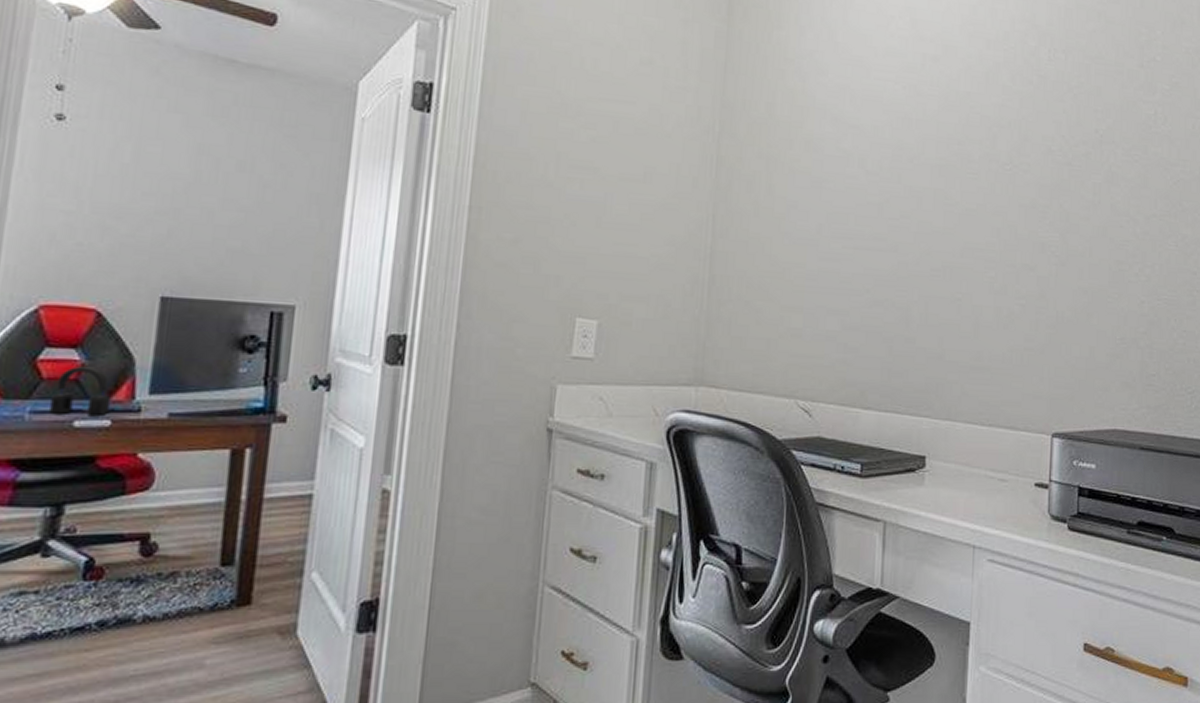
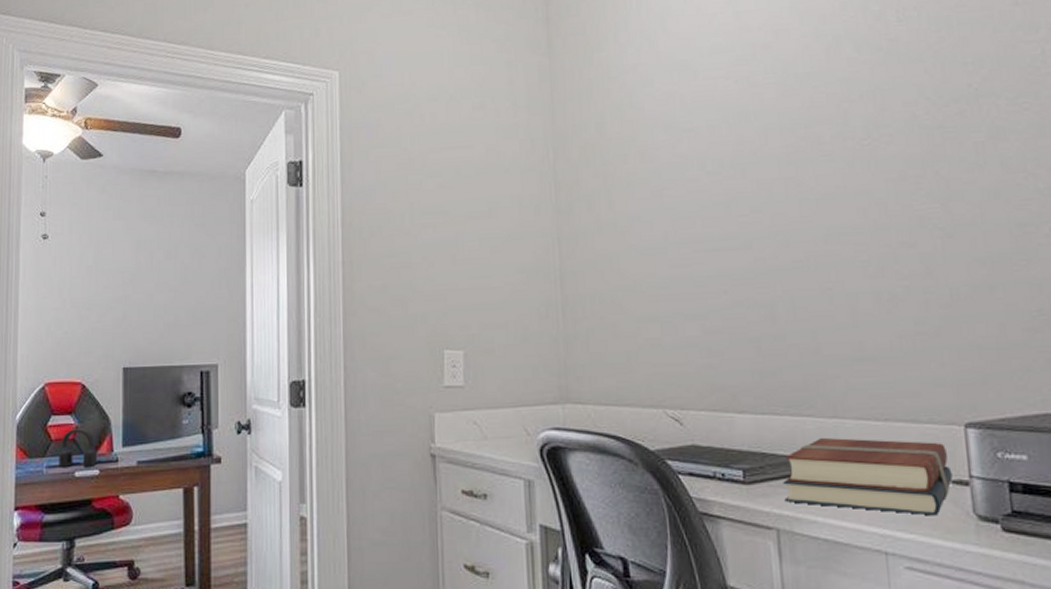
books: none [894,438,1036,514] -> present [783,438,953,516]

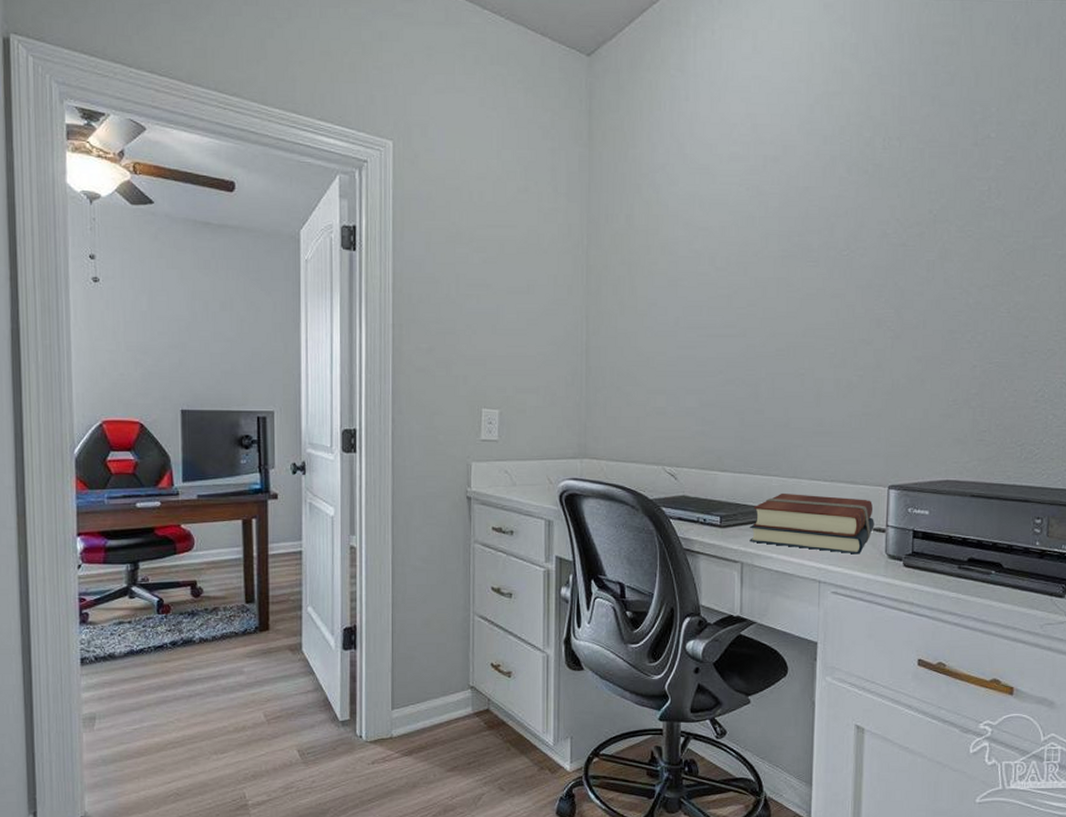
headphones: present [59,429,98,468] -> none [120,464,159,500]

